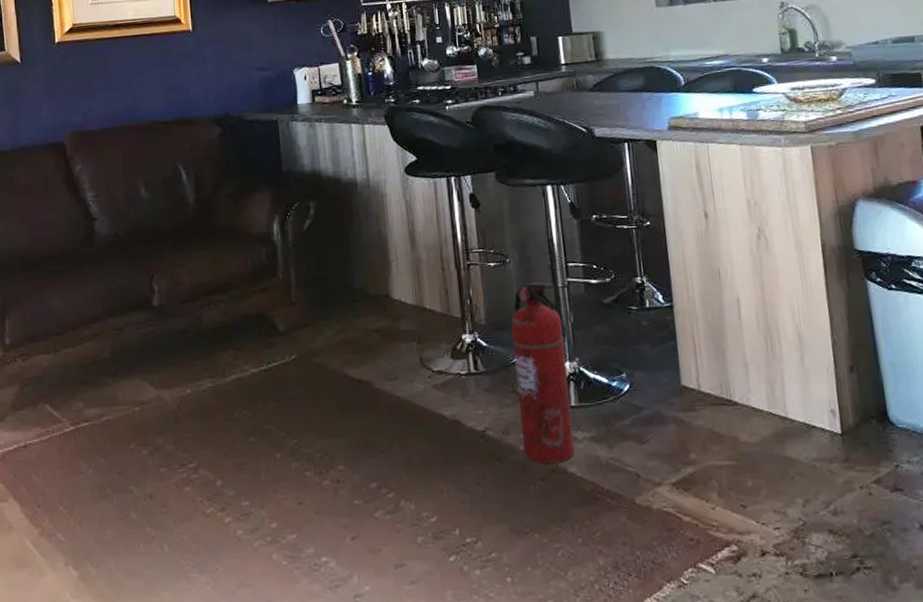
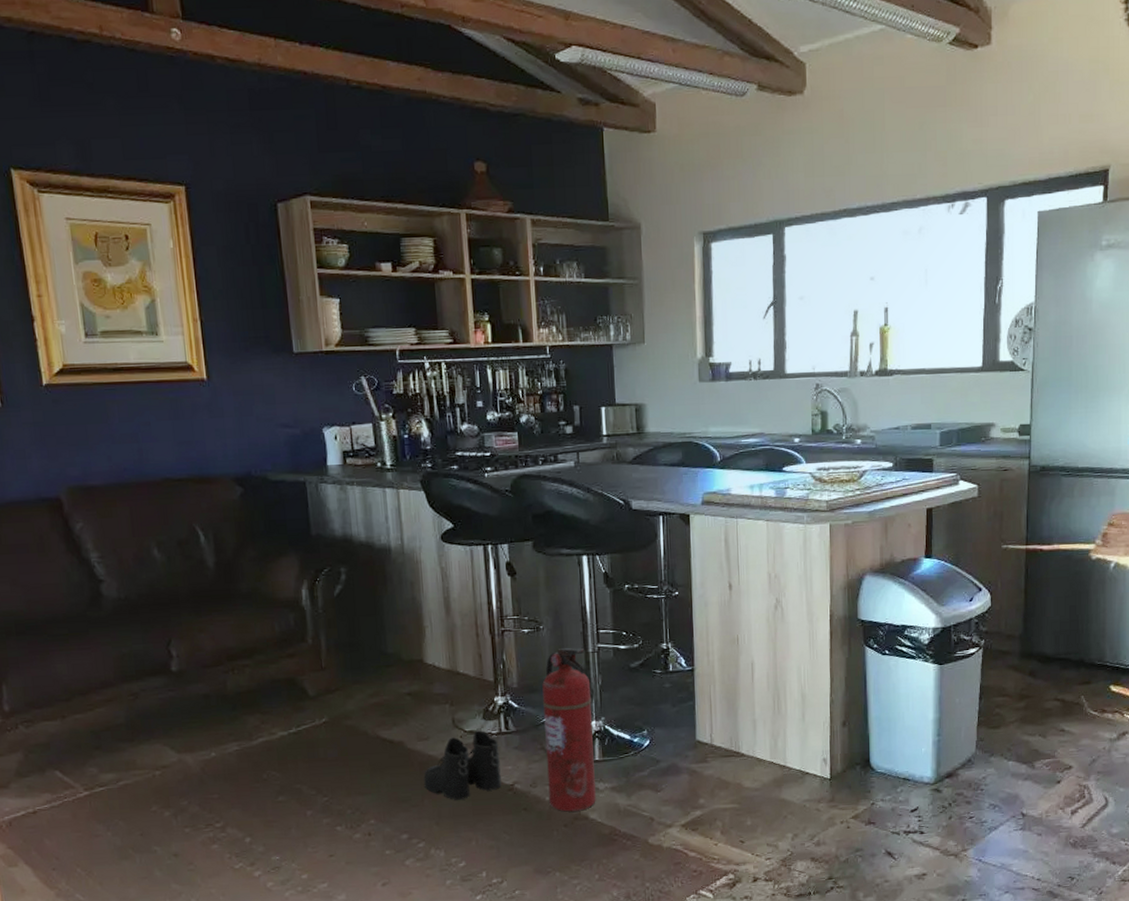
boots: none [392,371,473,446] -> present [424,731,502,800]

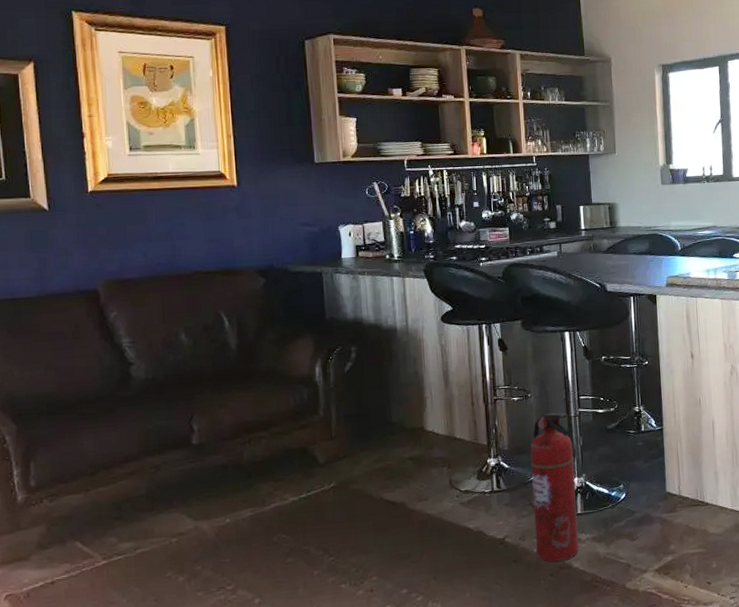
boots: present [424,731,502,800] -> none [423,490,494,555]

